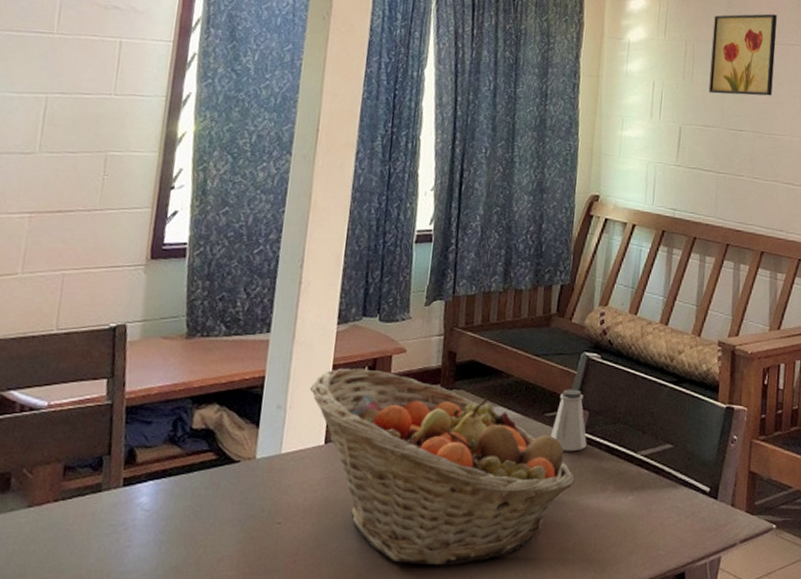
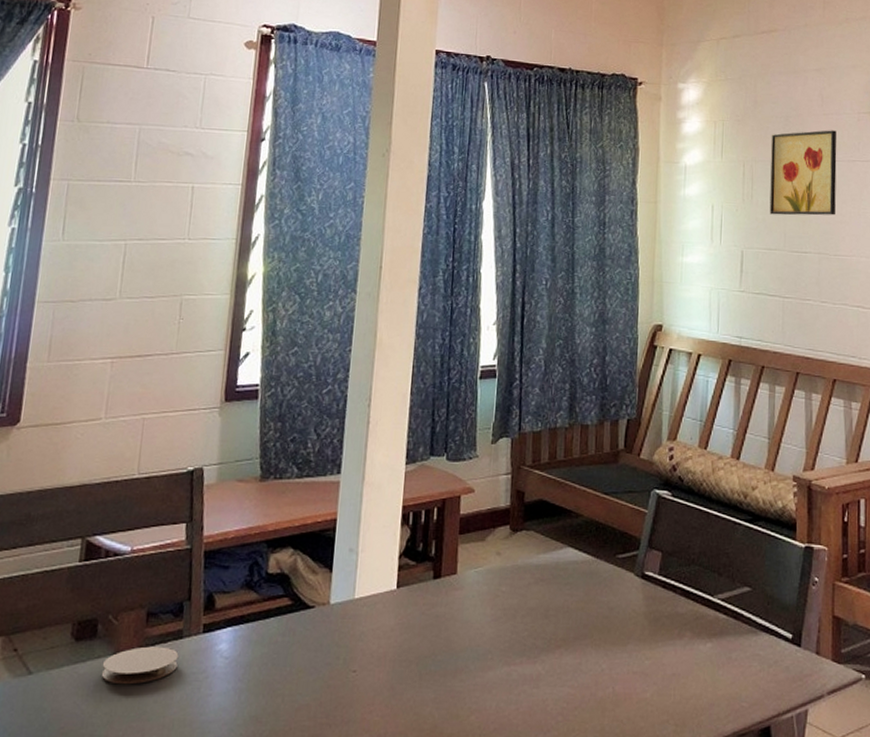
coaster: none [15,499,97,537] -> present [102,646,179,685]
fruit basket: present [310,368,575,566] -> none [380,509,651,718]
saltshaker: present [551,389,587,452] -> none [624,529,661,595]

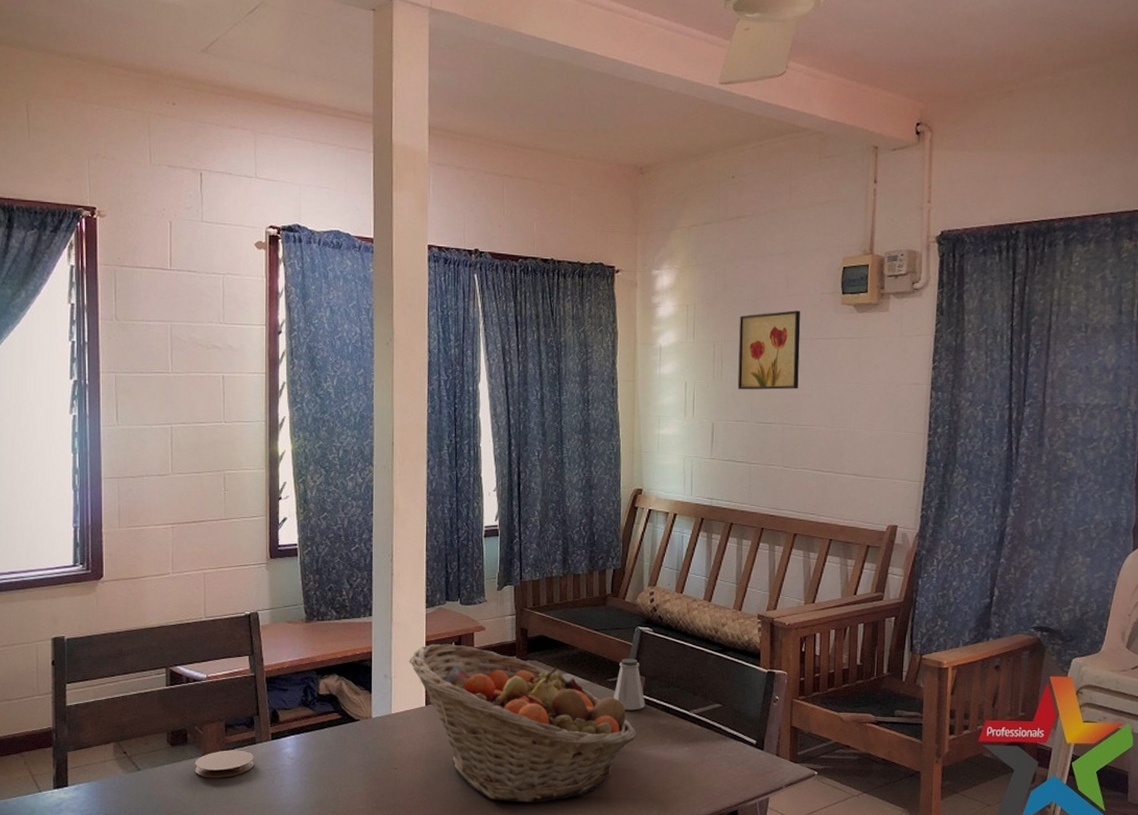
fruit basket: none [380,509,651,718] -> present [409,644,637,803]
saltshaker: none [624,529,661,595] -> present [614,658,645,711]

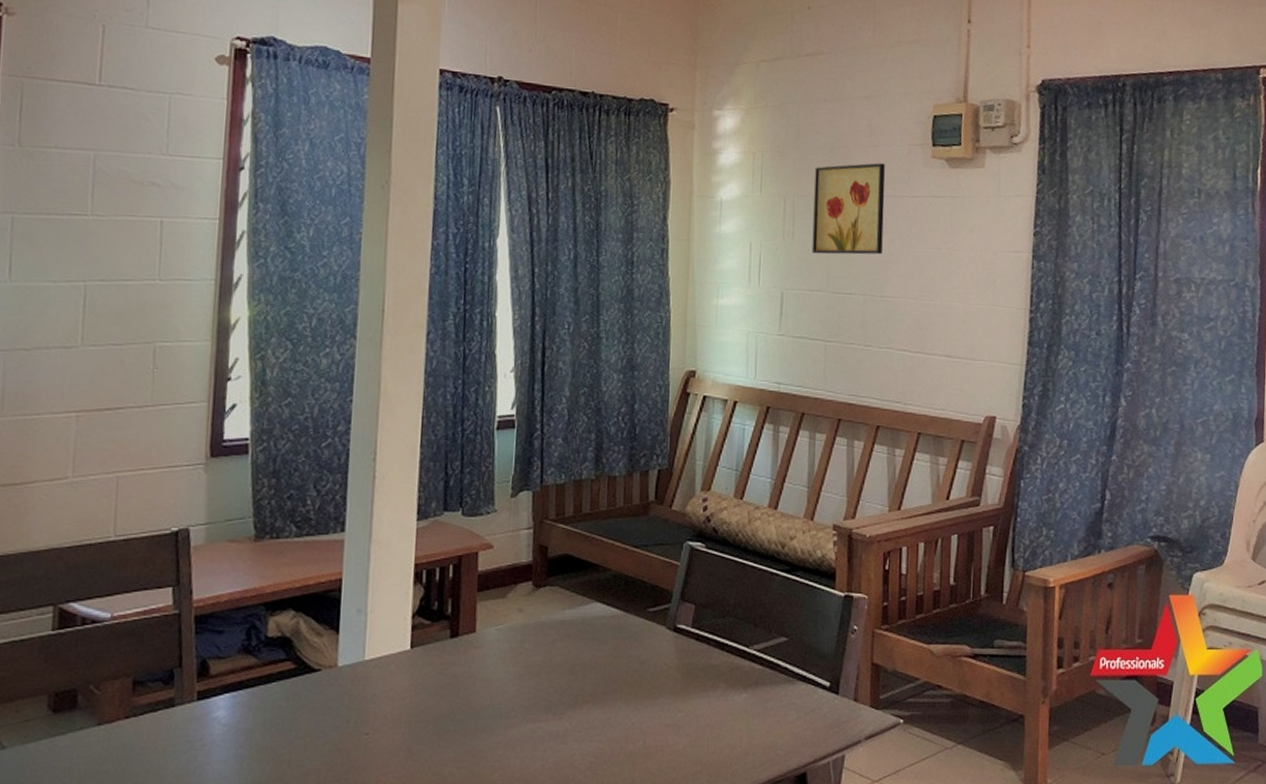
coaster: present [194,750,254,778] -> none [85,715,171,756]
fruit basket: present [409,644,637,803] -> none [391,567,683,774]
saltshaker: present [614,658,645,711] -> none [655,581,694,648]

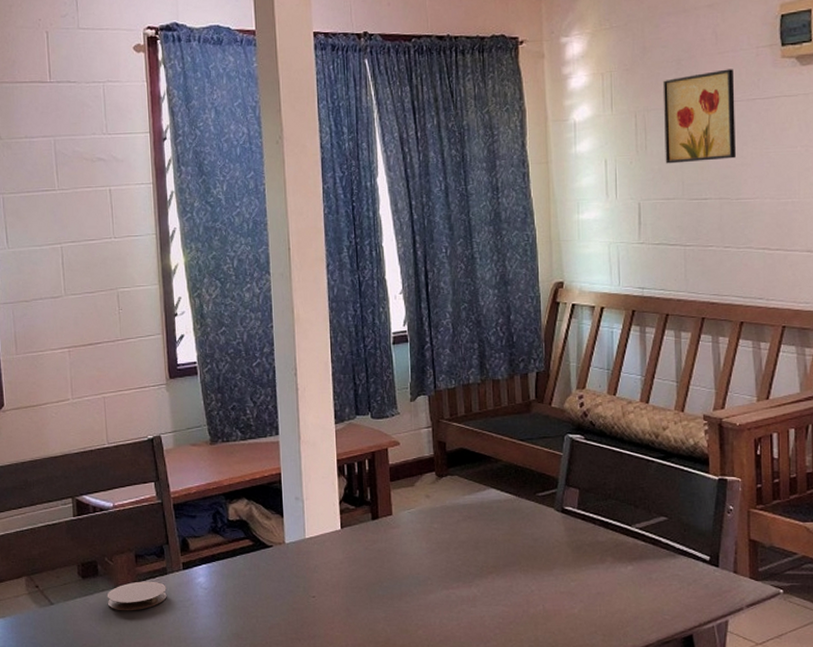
coaster: none [85,715,171,756] -> present [107,581,167,611]

